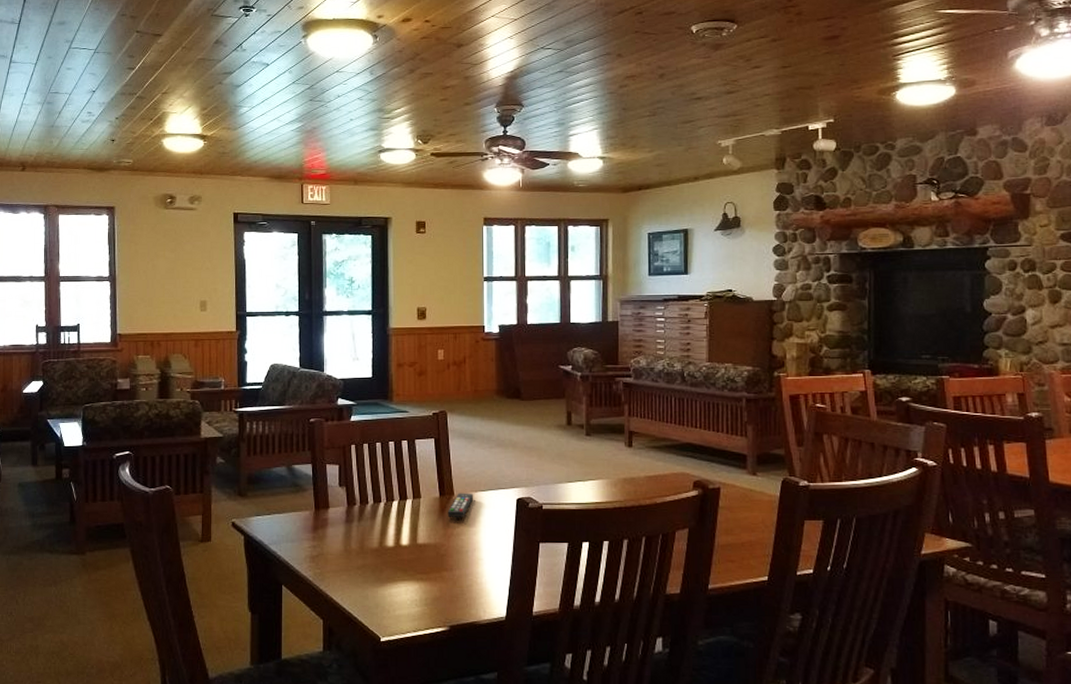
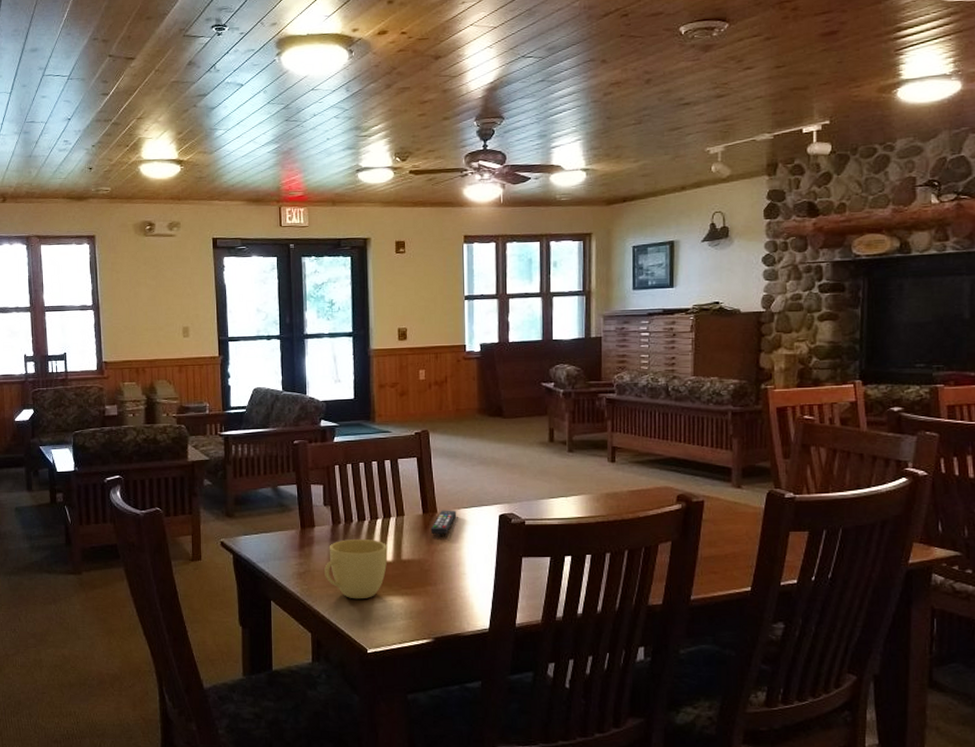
cup: none [338,522,403,585] -> present [324,539,388,600]

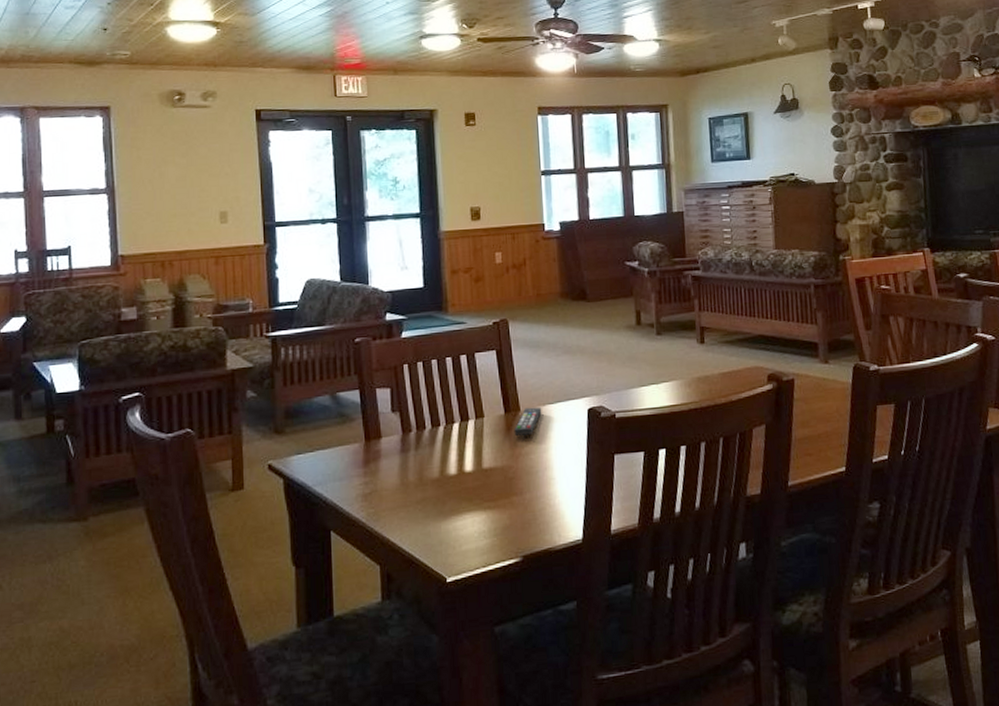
cup: present [324,539,388,600] -> none [394,447,467,520]

